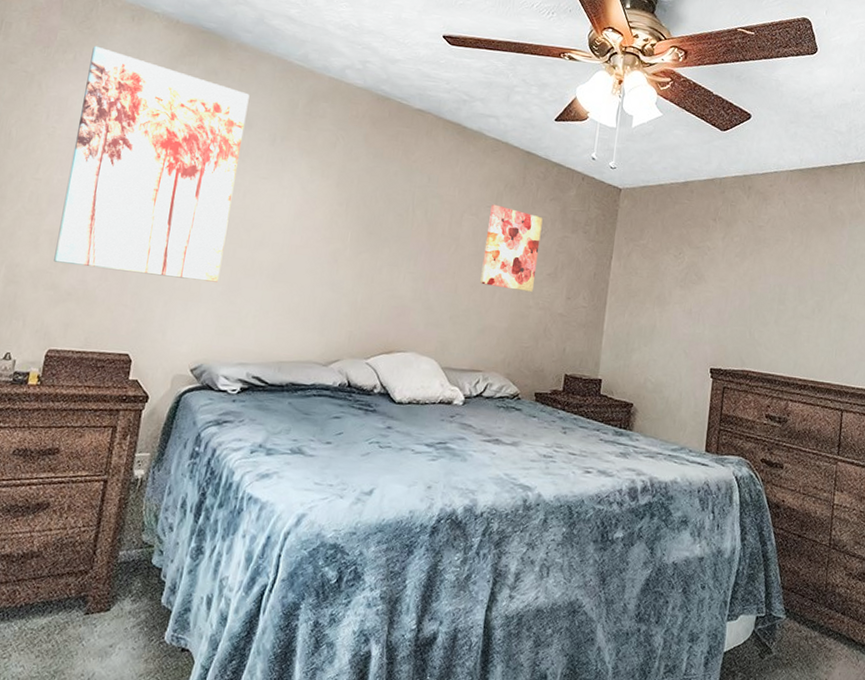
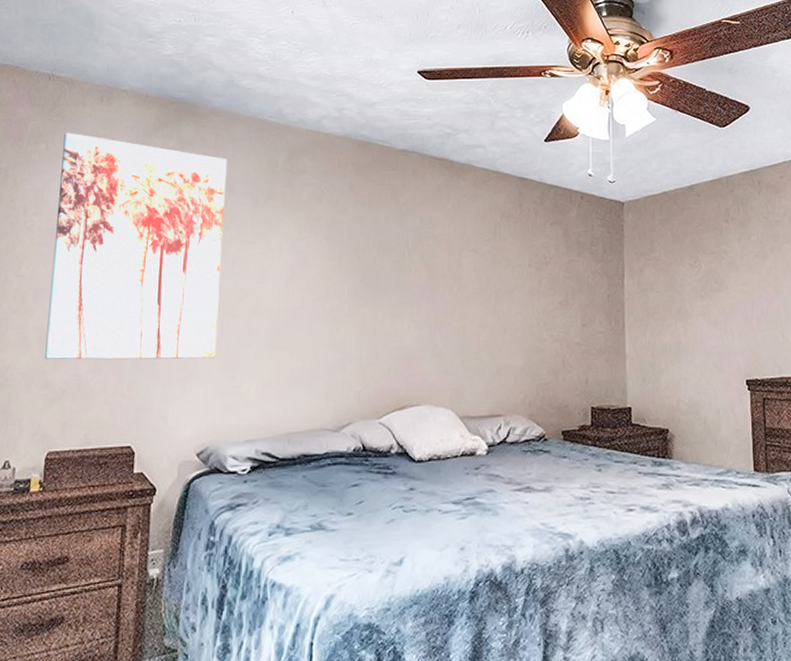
wall art: present [480,204,543,292] -> none [488,237,546,324]

